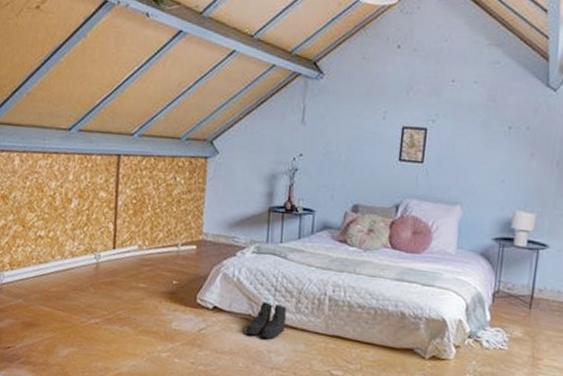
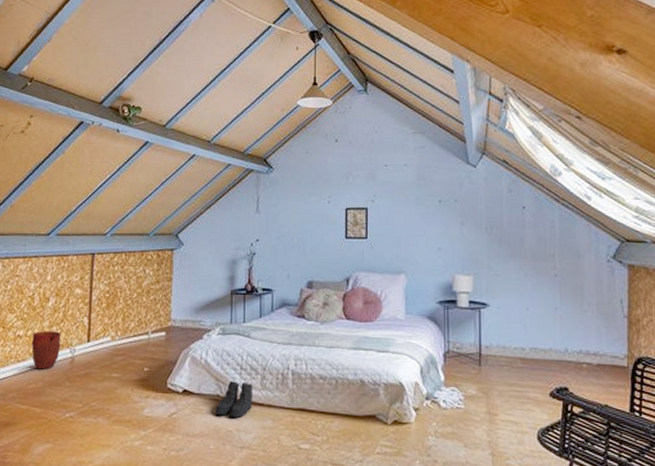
vase: none [53,233,85,273] -> present [31,331,61,370]

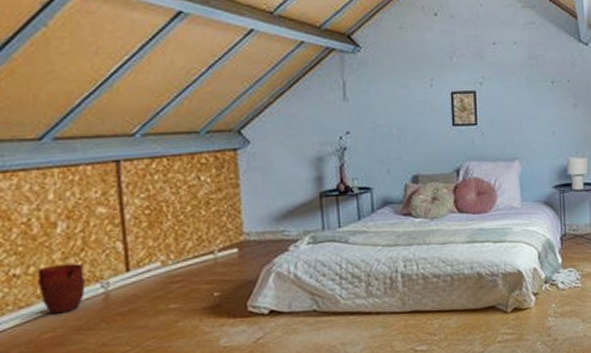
boots: present [216,381,252,418] -> none [313,292,358,332]

